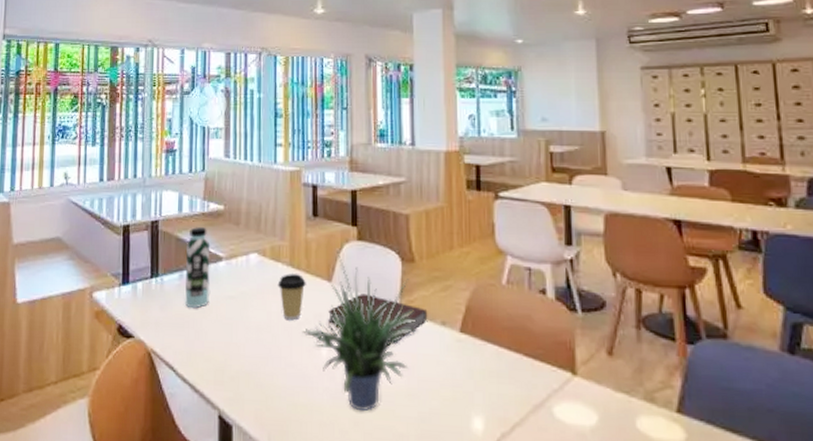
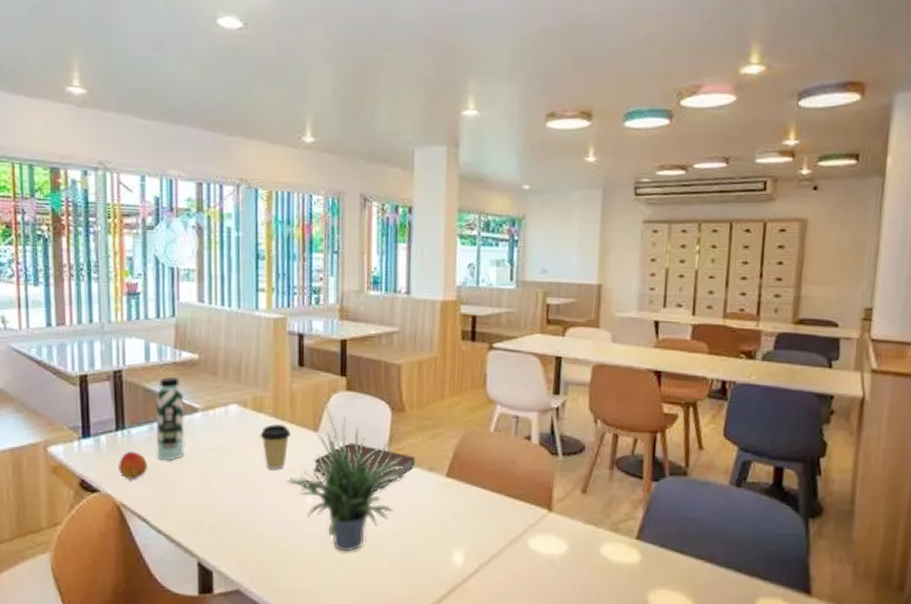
peach: none [151,298,176,326] -> present [118,451,147,479]

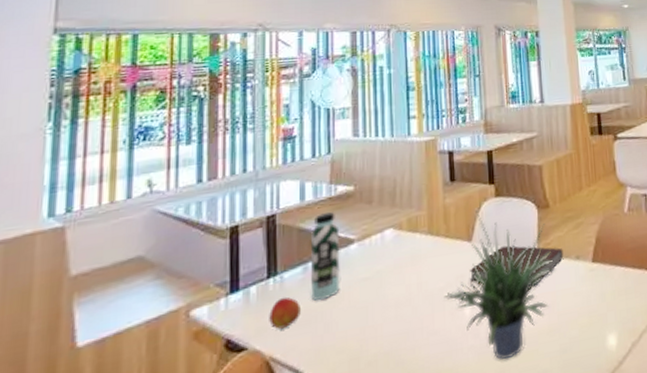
coffee cup: present [260,424,291,469] -> none [416,240,446,288]

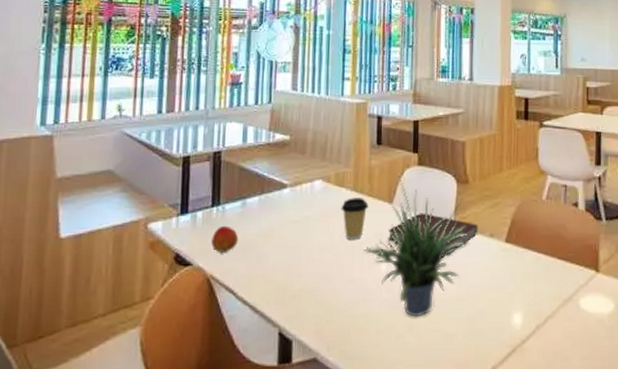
water bottle: present [310,212,340,301] -> none [246,157,275,233]
coffee cup: none [416,240,446,288] -> present [341,198,369,239]

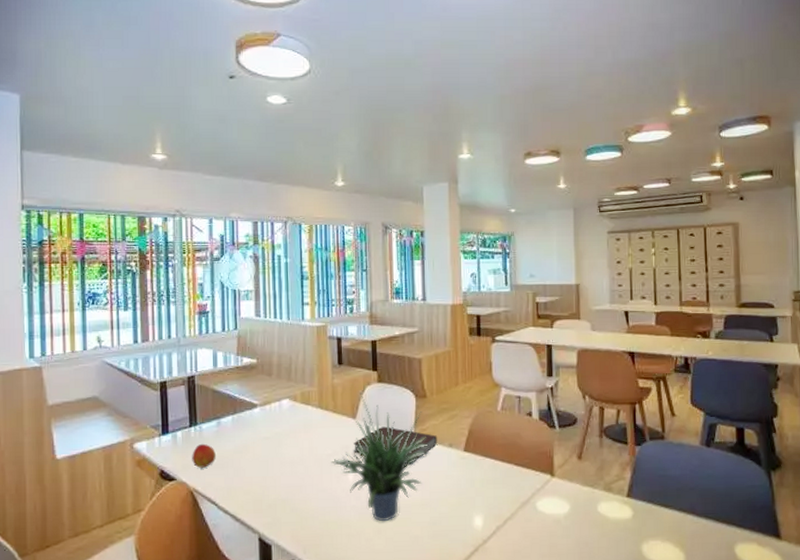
coffee cup: present [341,198,369,239] -> none [308,414,334,453]

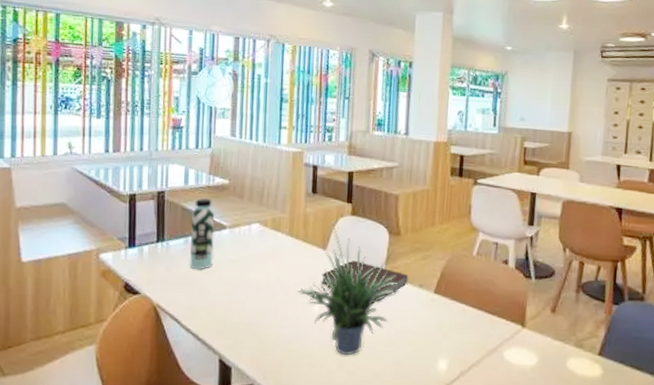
peach: present [192,443,216,468] -> none [157,260,181,285]
water bottle: none [222,379,246,450] -> present [189,198,215,269]

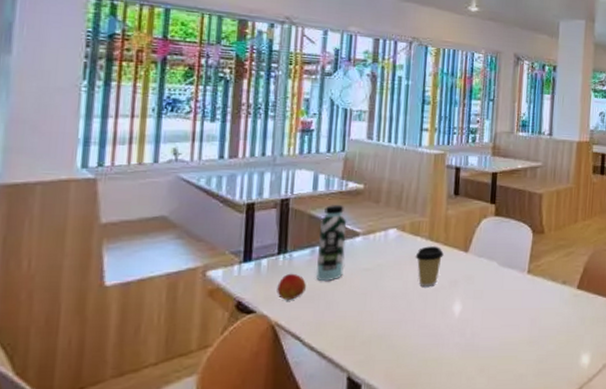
peach: none [157,260,181,285] -> present [277,273,306,300]
coffee cup: none [277,242,303,281] -> present [415,246,444,286]
potted plant: present [298,224,398,356] -> none [438,225,541,360]
notebook: present [321,260,409,300] -> none [463,261,552,300]

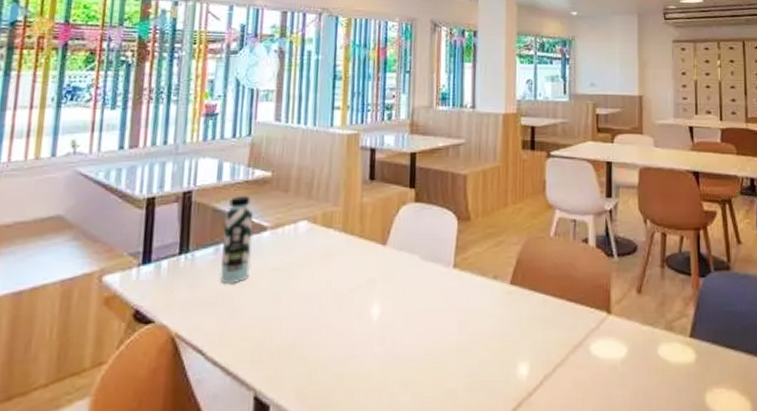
peach: present [277,273,306,300] -> none [177,275,209,307]
coffee cup: present [415,246,444,286] -> none [328,239,359,287]

